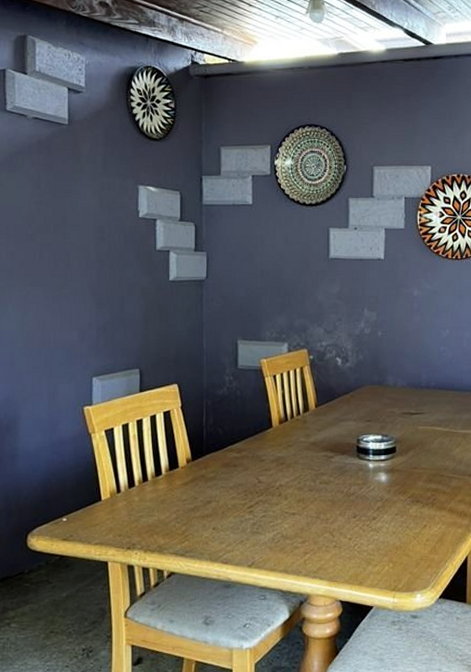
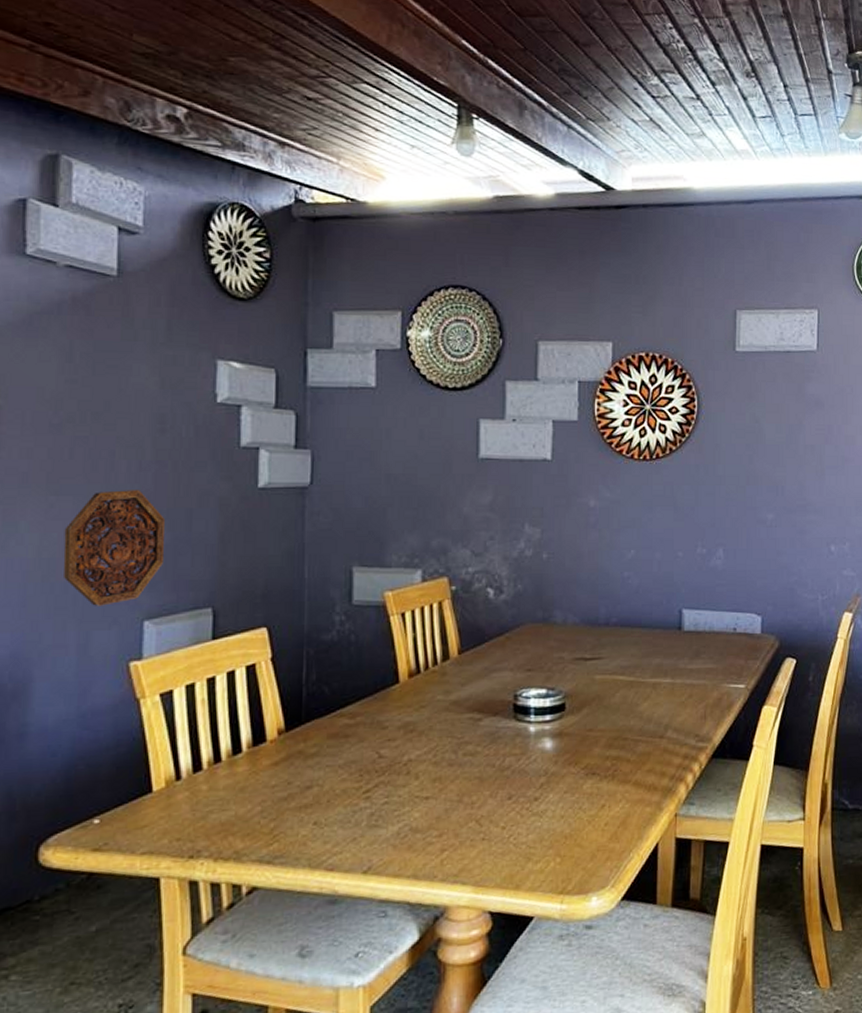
decorative platter: none [37,281,106,366] -> present [63,489,165,606]

